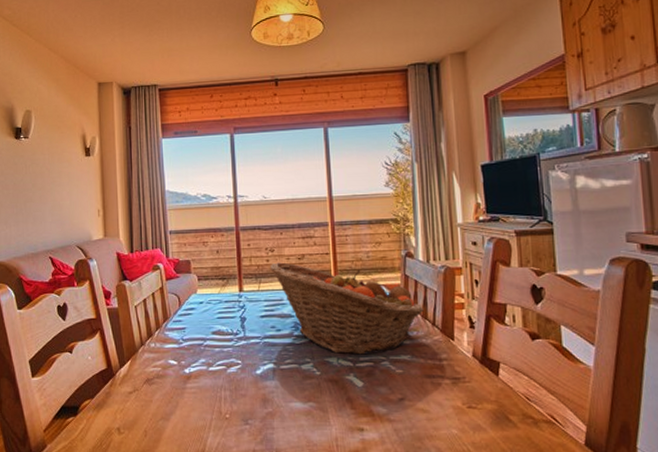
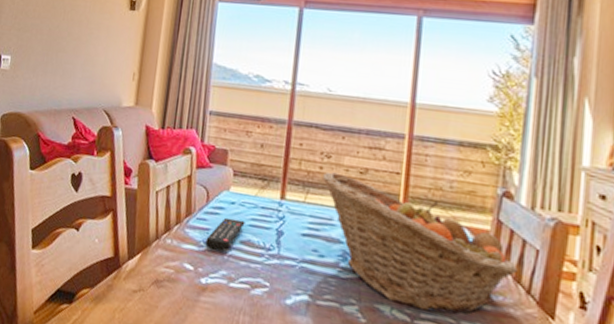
remote control: none [183,315,214,345] -> present [205,217,246,252]

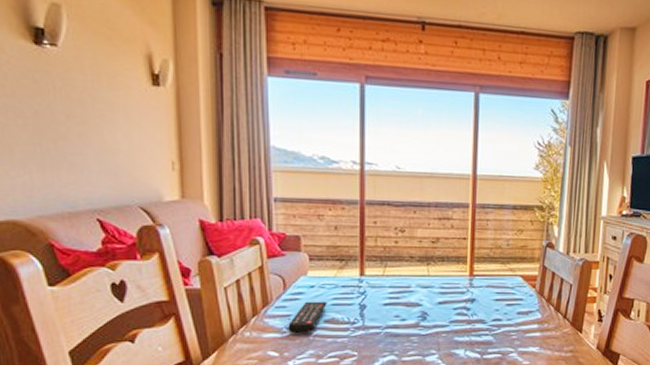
fruit basket: present [323,171,518,314] -> none [399,245,558,347]

